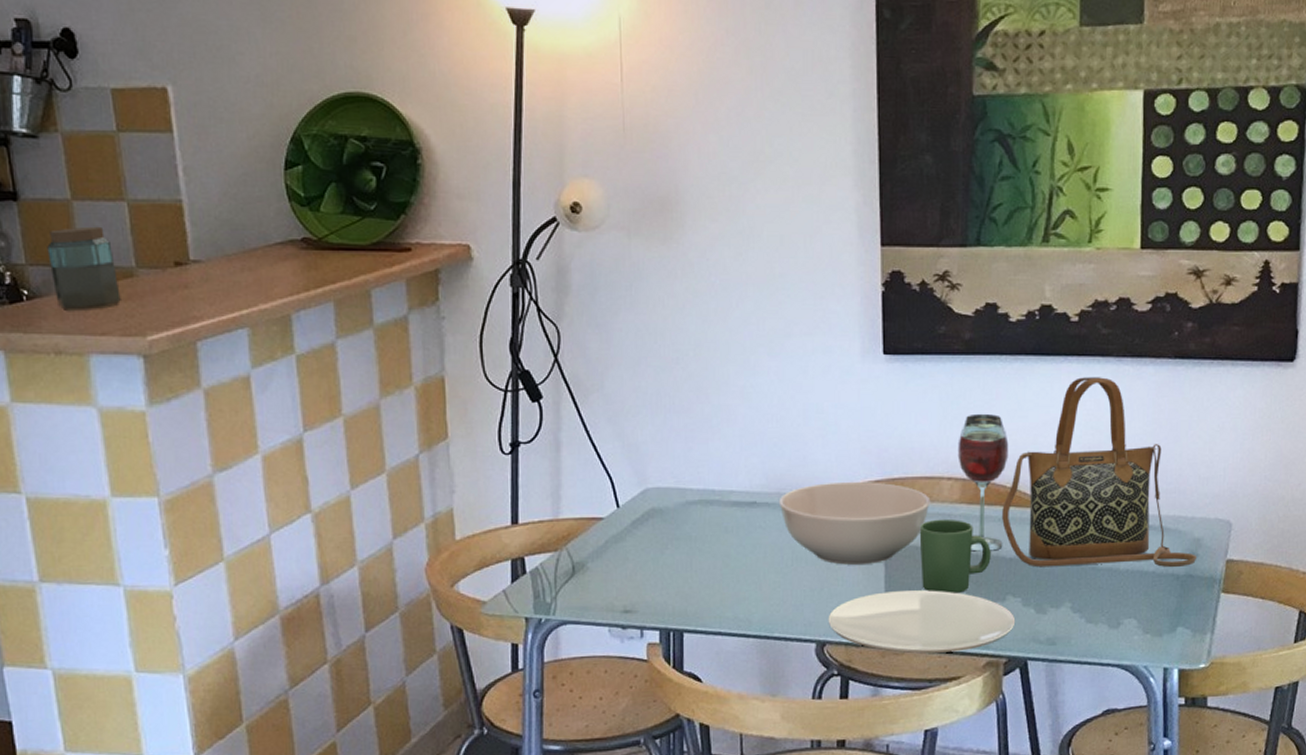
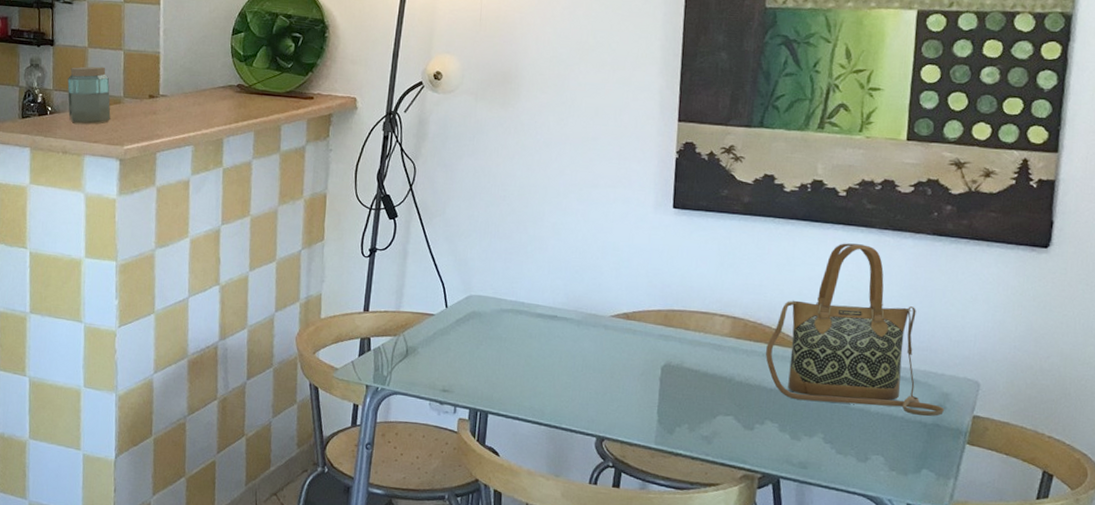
bowl: present [778,481,931,565] -> none [575,307,704,379]
plate: present [828,590,1016,654] -> none [608,403,772,462]
mug: present [919,519,991,593] -> none [691,348,754,413]
wineglass: present [957,413,1009,552] -> none [730,264,776,381]

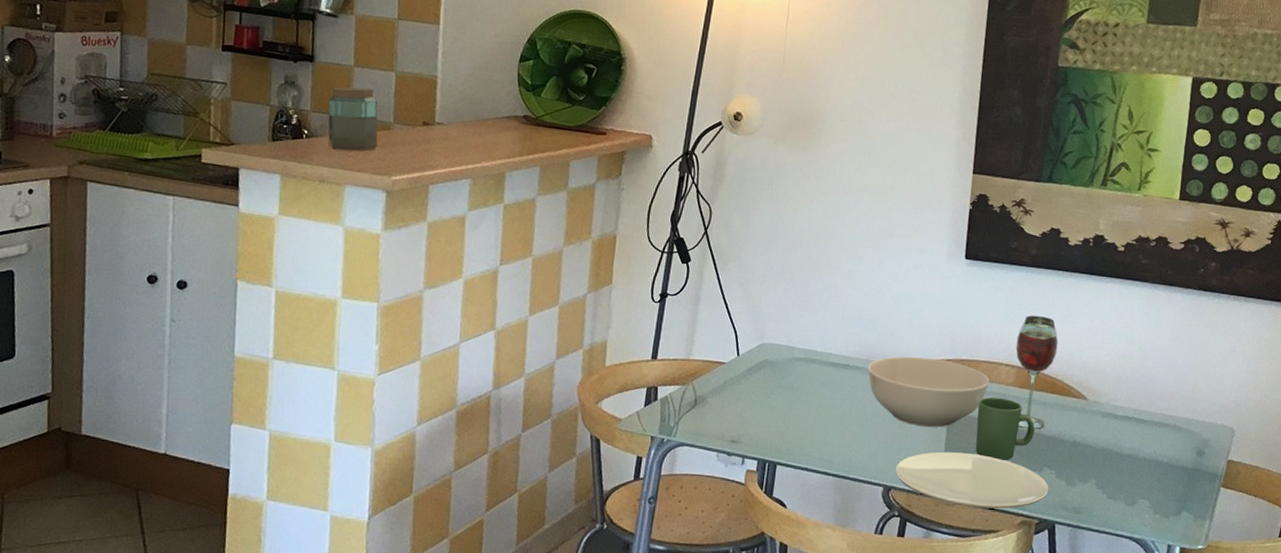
bowl: none [575,307,704,379] -> present [867,356,990,427]
plate: none [608,403,772,462] -> present [895,451,1049,509]
mug: none [691,348,754,413] -> present [975,397,1035,460]
wineglass: none [730,264,776,381] -> present [1015,315,1058,429]
handbag: present [766,243,944,417] -> none [1046,296,1203,462]

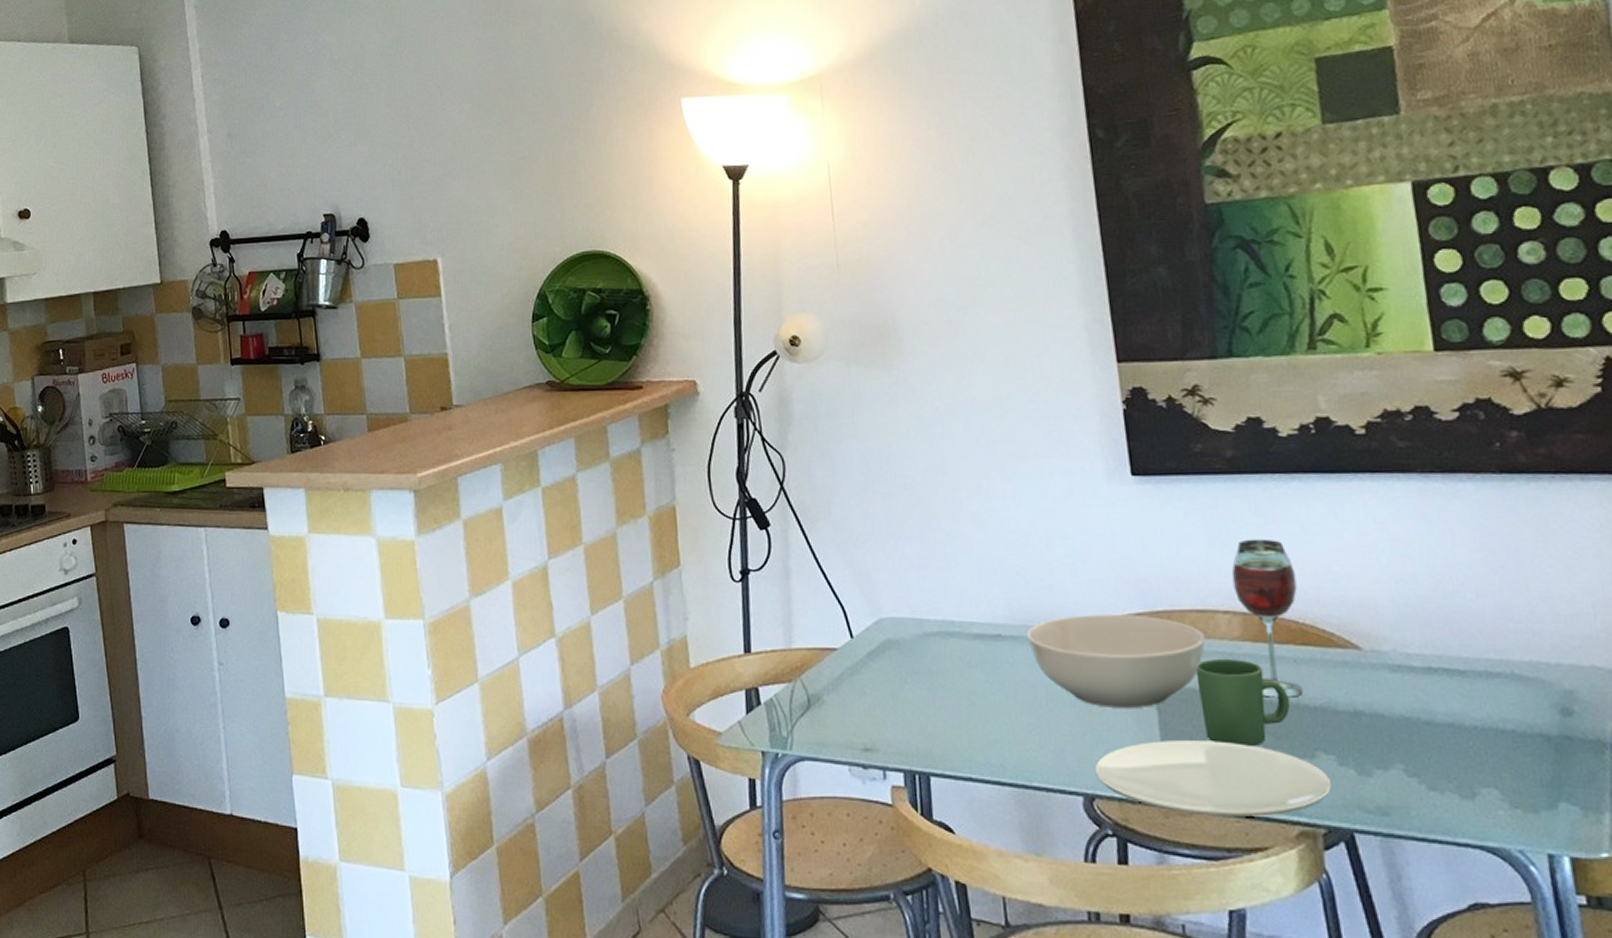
peanut butter: present [328,87,378,152] -> none [341,379,397,454]

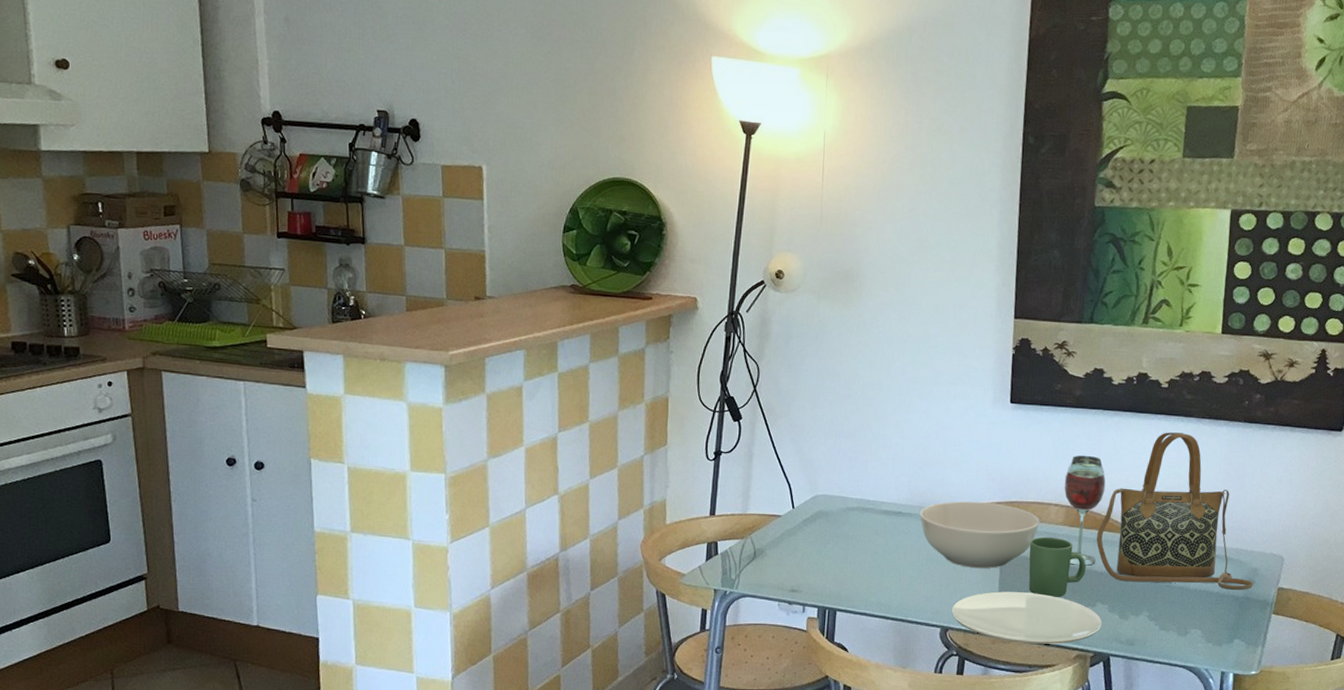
handbag: none [1297,496,1572,727] -> present [1096,432,1253,591]

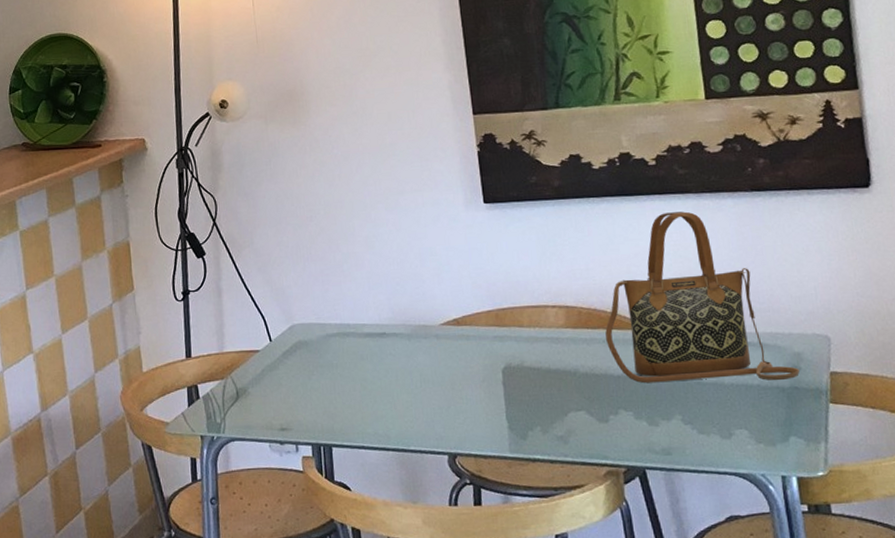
bowl: present [919,501,1040,568] -> none [404,312,539,385]
plate: present [951,591,1103,644] -> none [456,406,630,464]
mug: present [1028,536,1086,597] -> none [531,342,600,409]
wineglass: present [1064,455,1106,566] -> none [558,248,610,371]

